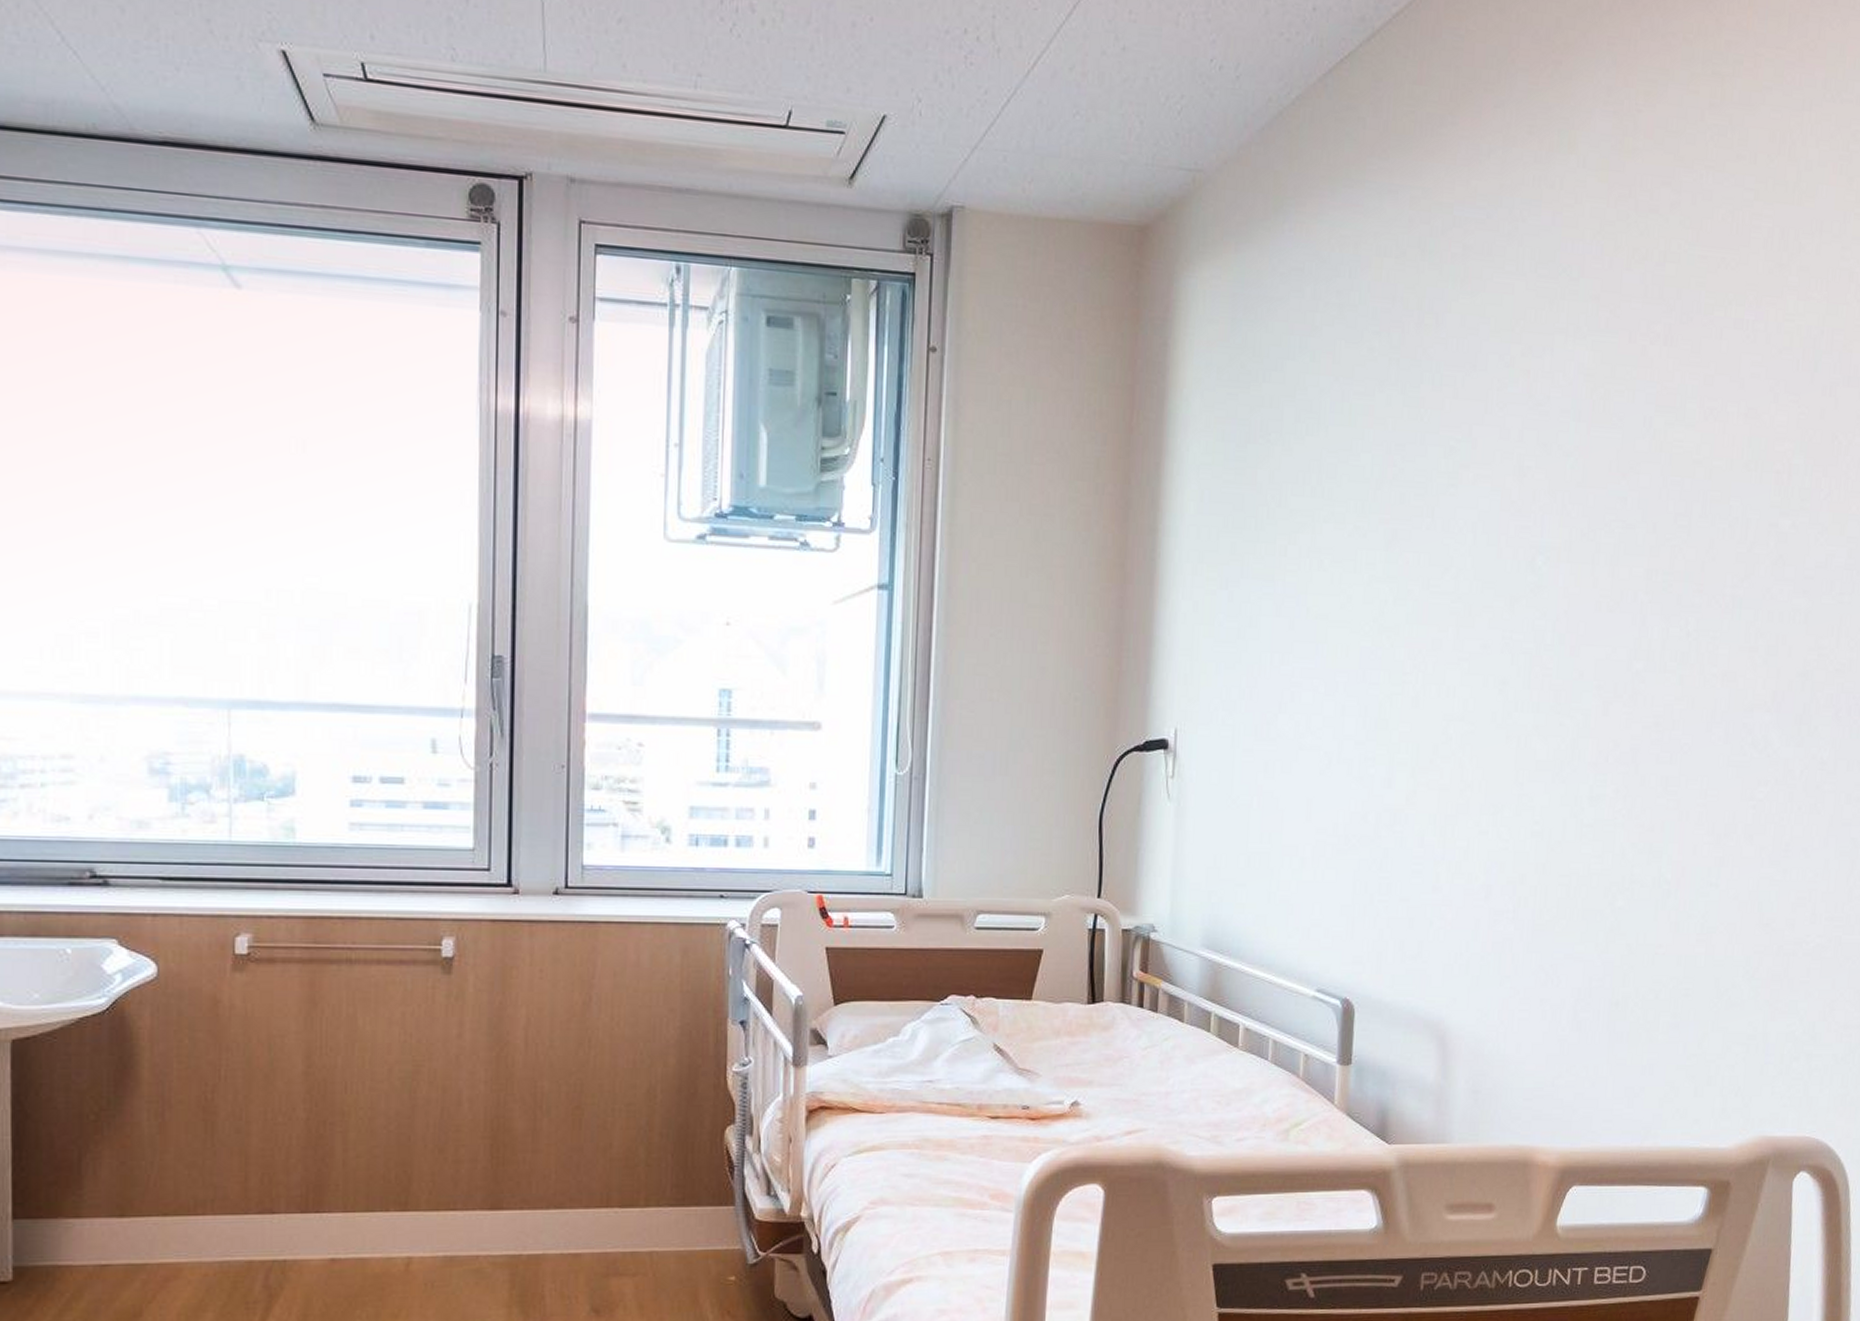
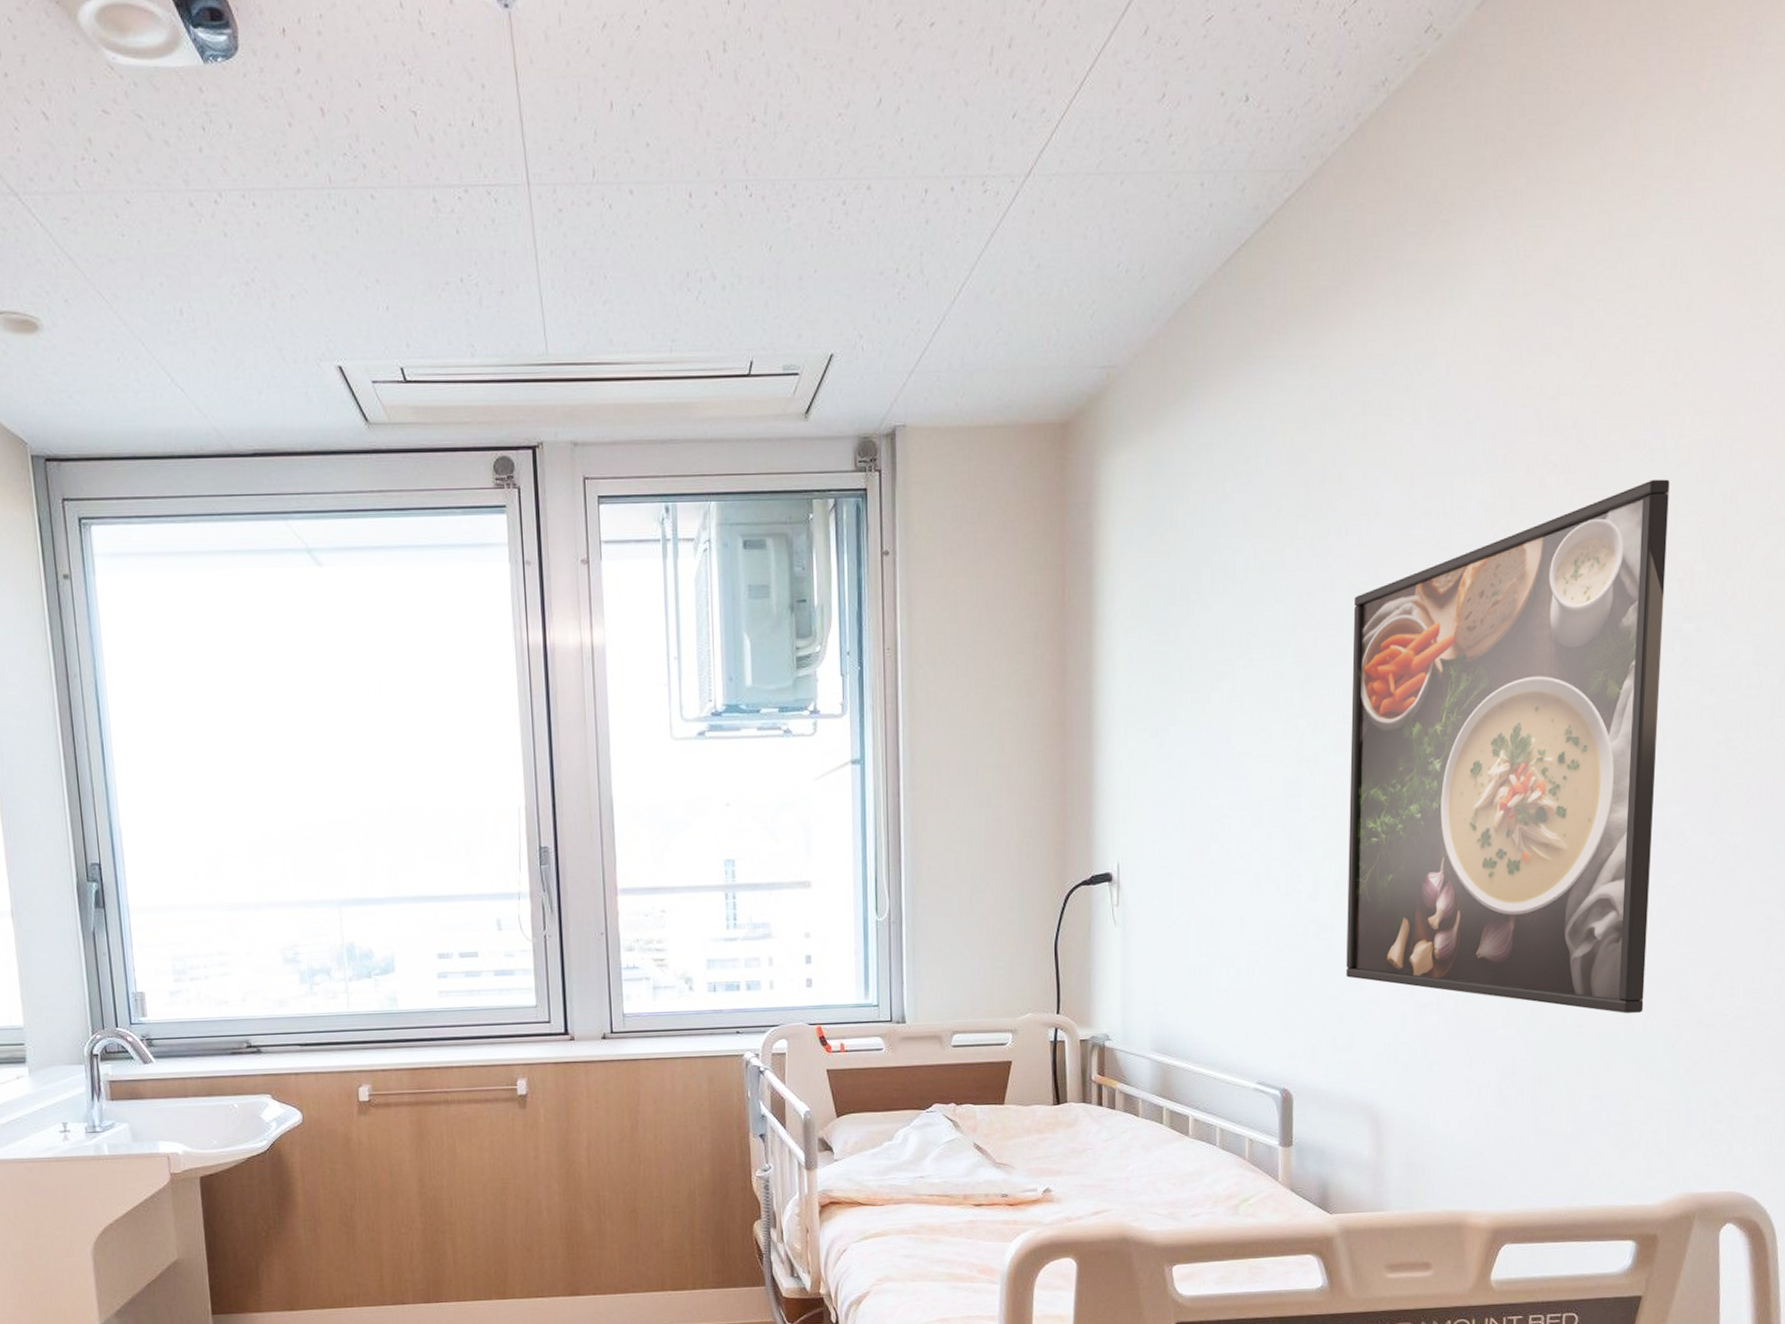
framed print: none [1418,362,1771,936] -> present [1346,479,1670,1014]

